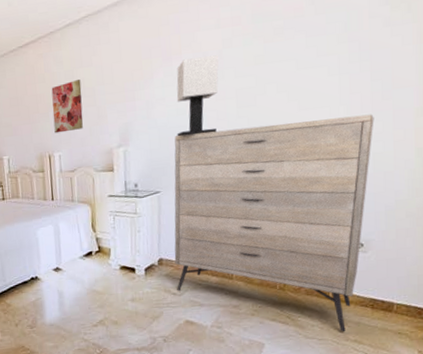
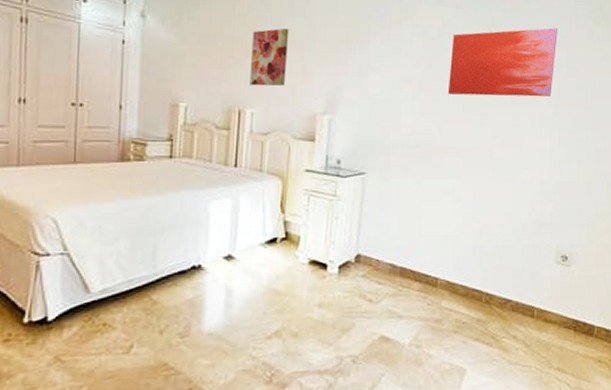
dresser: present [174,114,374,332] -> none [374,112,579,358]
table lamp: present [176,55,219,137] -> none [389,31,439,115]
wall art: none [231,23,348,111] -> present [448,28,557,97]

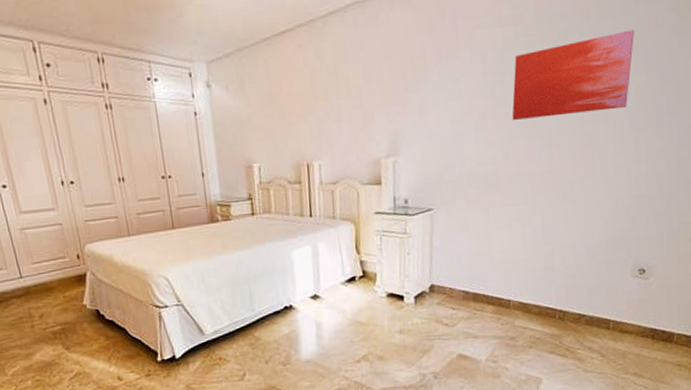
wall art: present [250,28,289,86] -> none [311,77,348,139]

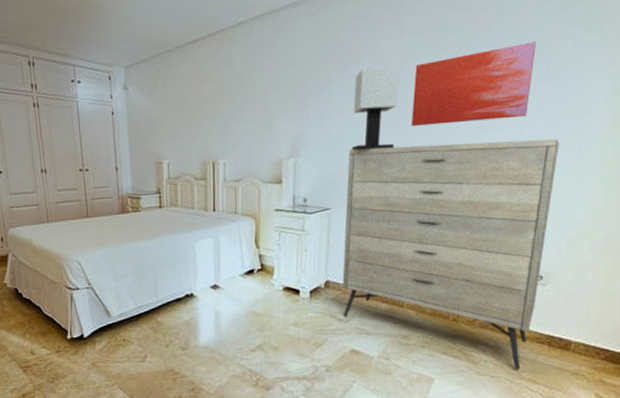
dresser: none [447,129,659,365] -> present [342,139,560,370]
table lamp: none [452,57,500,148] -> present [351,66,400,151]

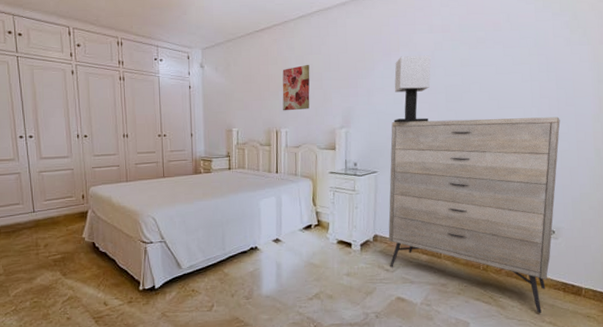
wall art: none [219,83,252,139] -> present [282,65,310,111]
wall art: present [411,41,536,126] -> none [441,40,537,104]

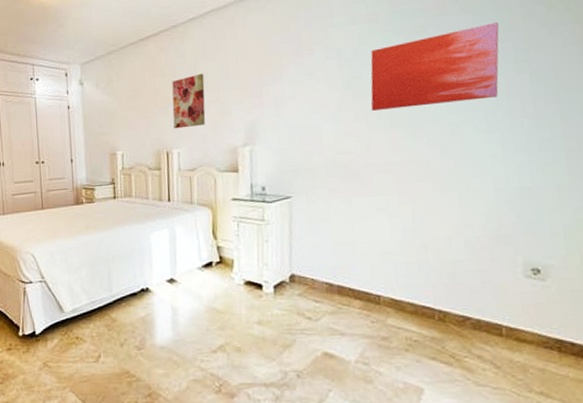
dresser: present [388,117,560,314] -> none [307,119,540,381]
table lamp: present [393,55,431,123] -> none [308,52,355,137]
wall art: none [441,40,537,104] -> present [370,22,499,111]

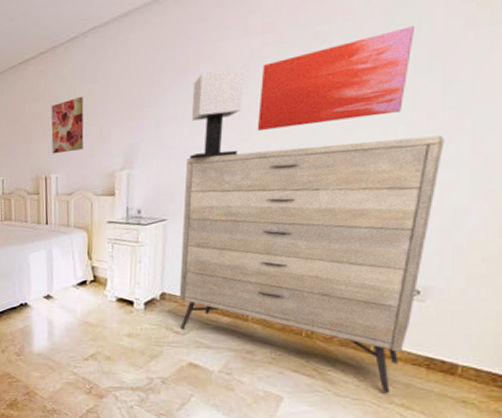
dresser: none [307,119,540,381] -> present [179,135,445,394]
table lamp: none [308,52,355,137] -> present [189,67,245,160]

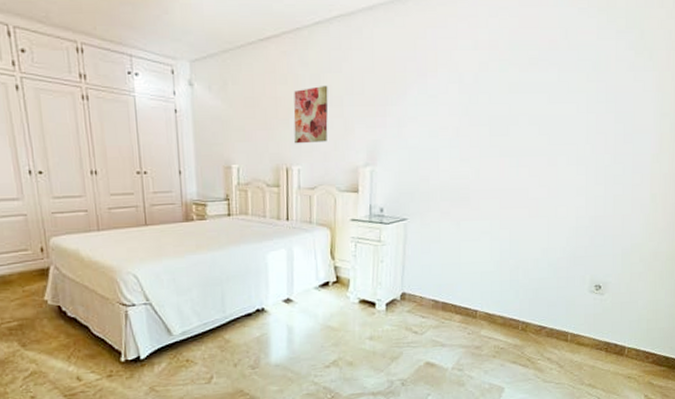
dresser: present [179,135,445,394] -> none [418,156,616,376]
table lamp: present [189,67,245,160] -> none [428,78,475,161]
wall art: present [257,26,414,131] -> none [484,63,596,138]

